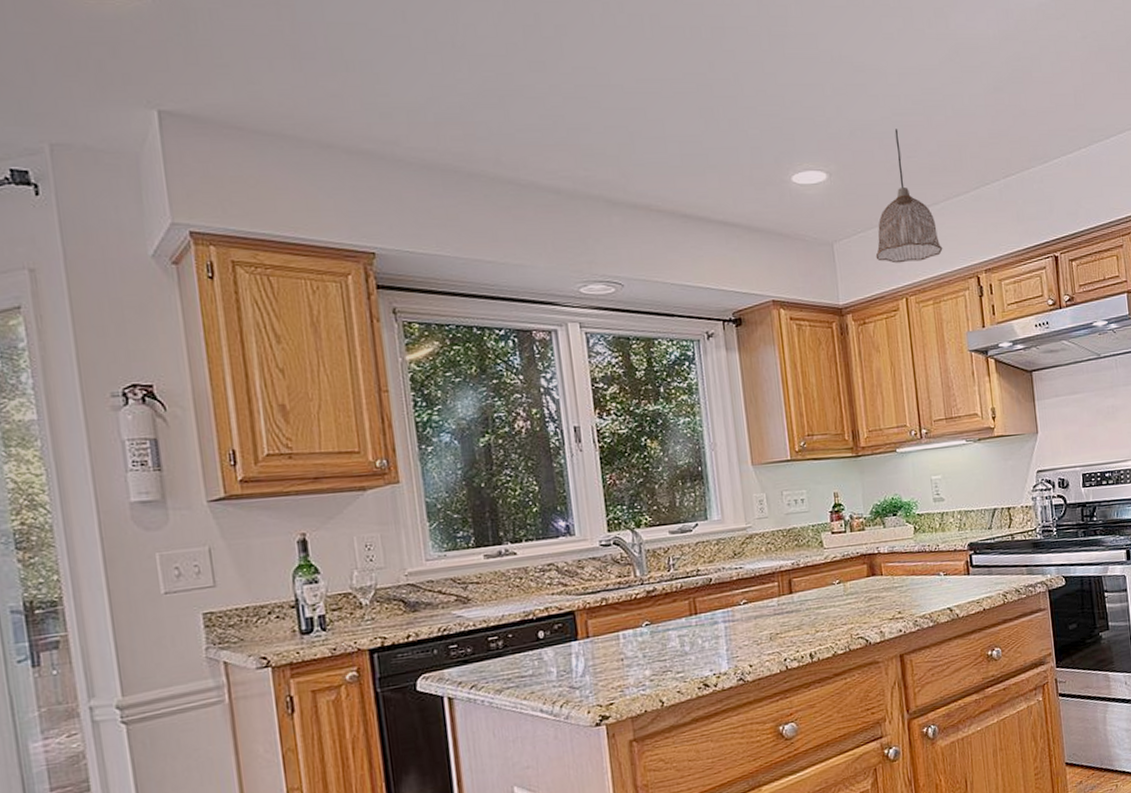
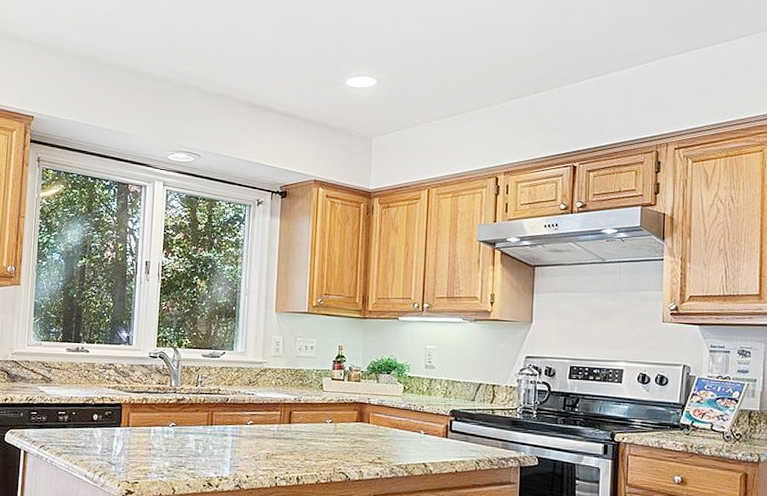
pendant lamp: present [875,129,943,264] -> none [407,46,468,159]

